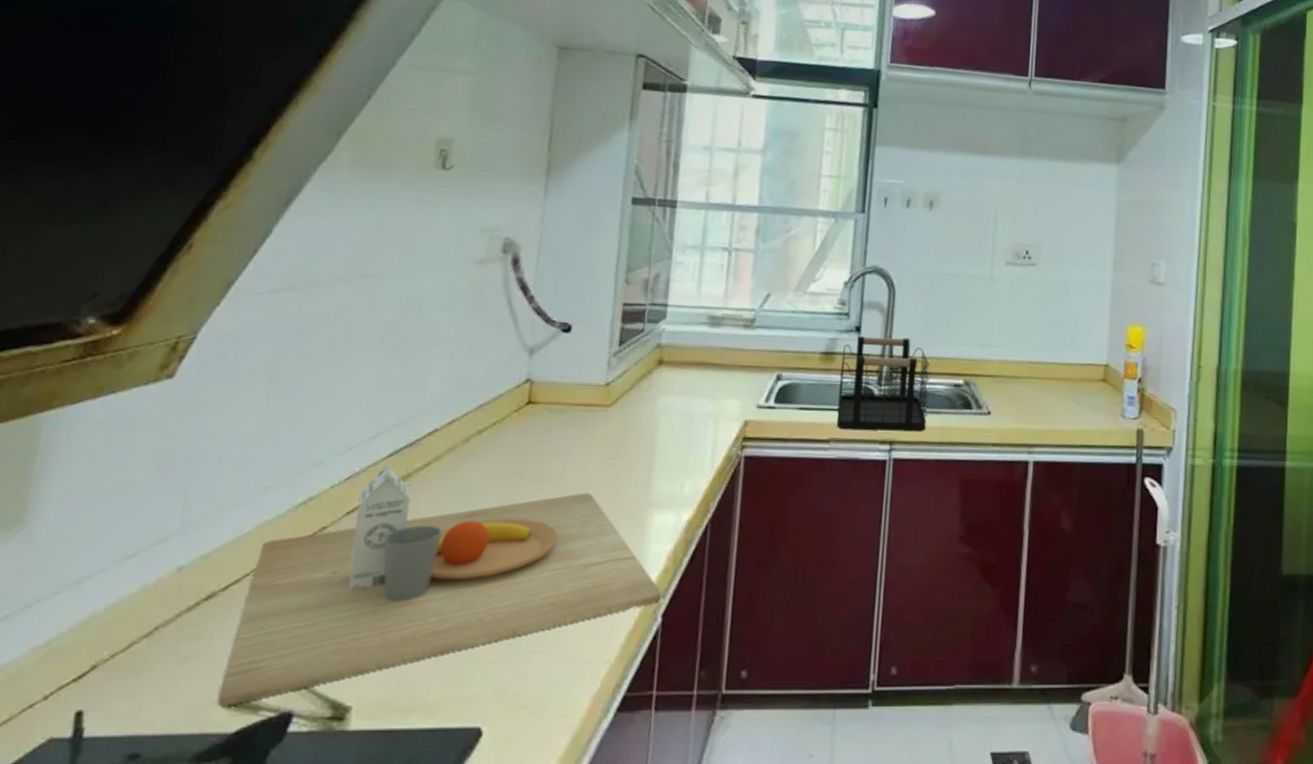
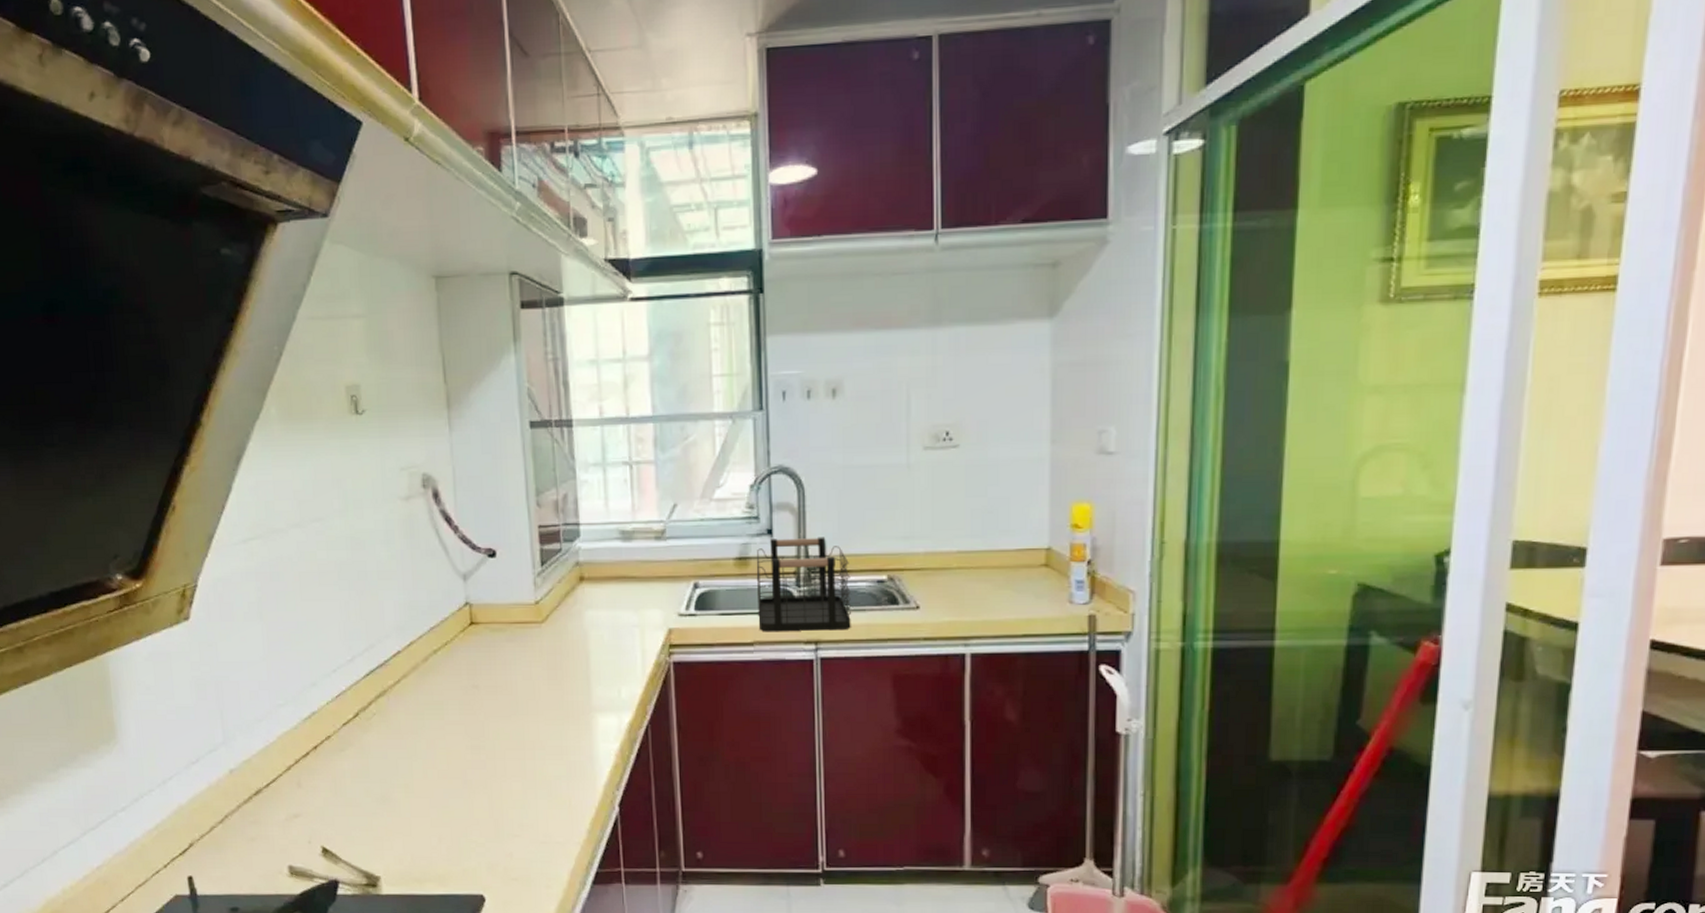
cutting board: present [217,457,661,707] -> none [282,677,615,875]

